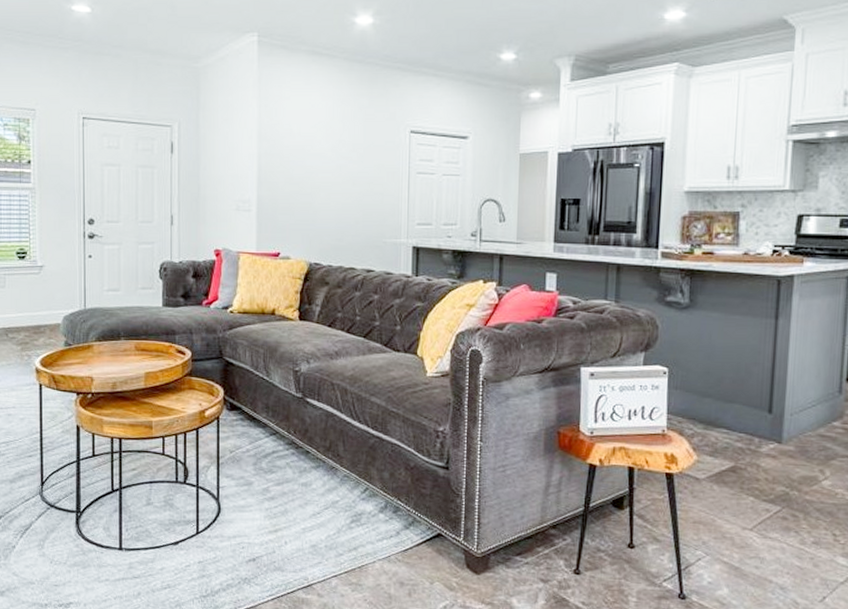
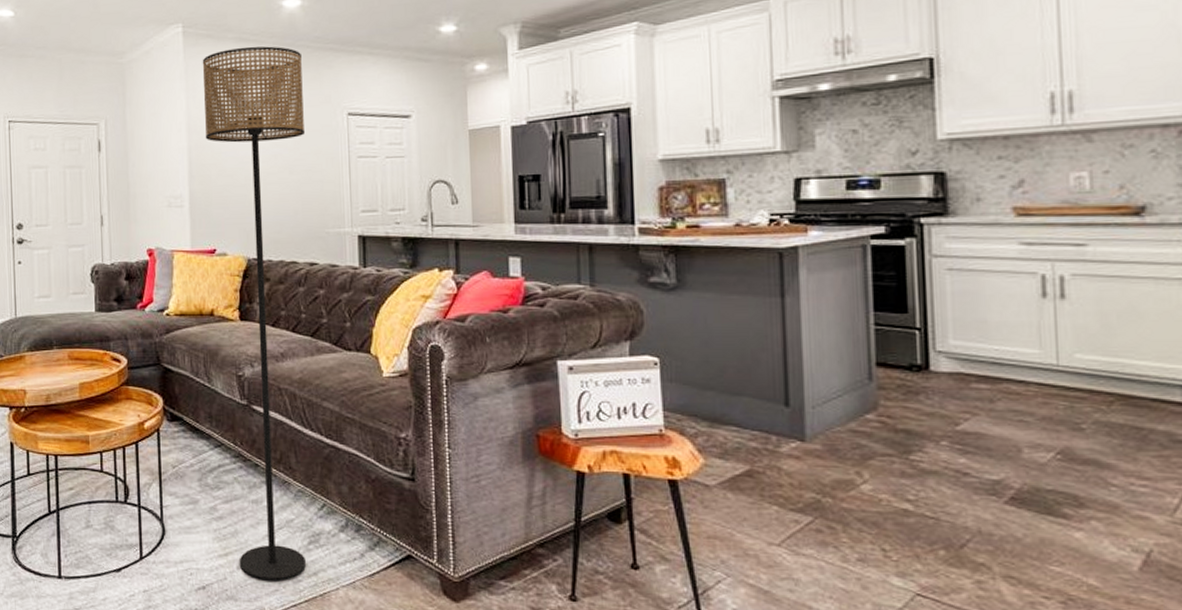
floor lamp: none [274,60,370,554] -> present [202,46,306,580]

